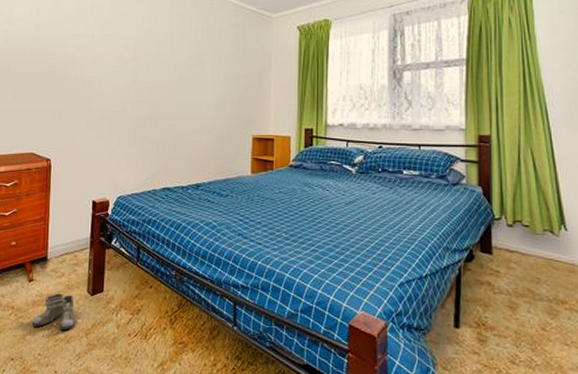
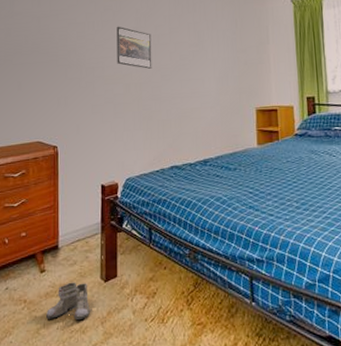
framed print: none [115,41,152,87] -> present [116,26,152,69]

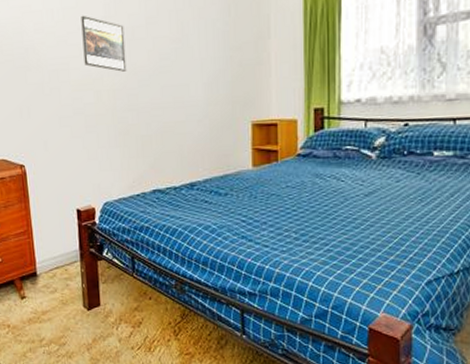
boots: present [46,282,92,321] -> none [31,309,77,346]

